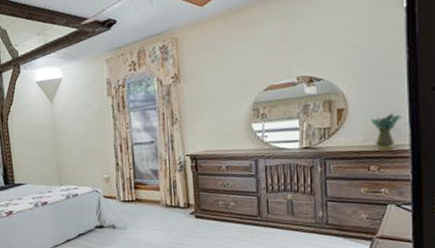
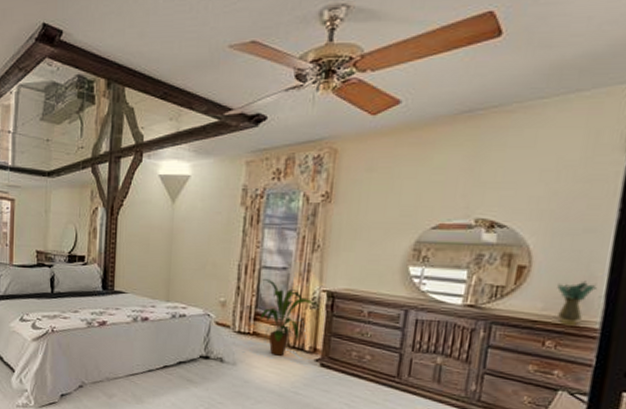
house plant: none [136,153,186,215] -> present [259,279,319,356]

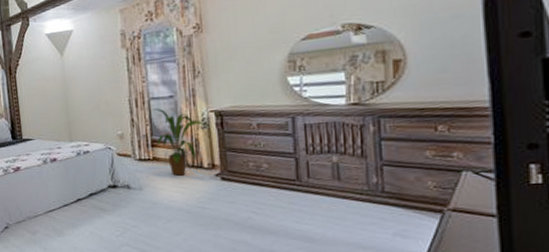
vase: present [557,280,598,326] -> none [437,64,479,109]

